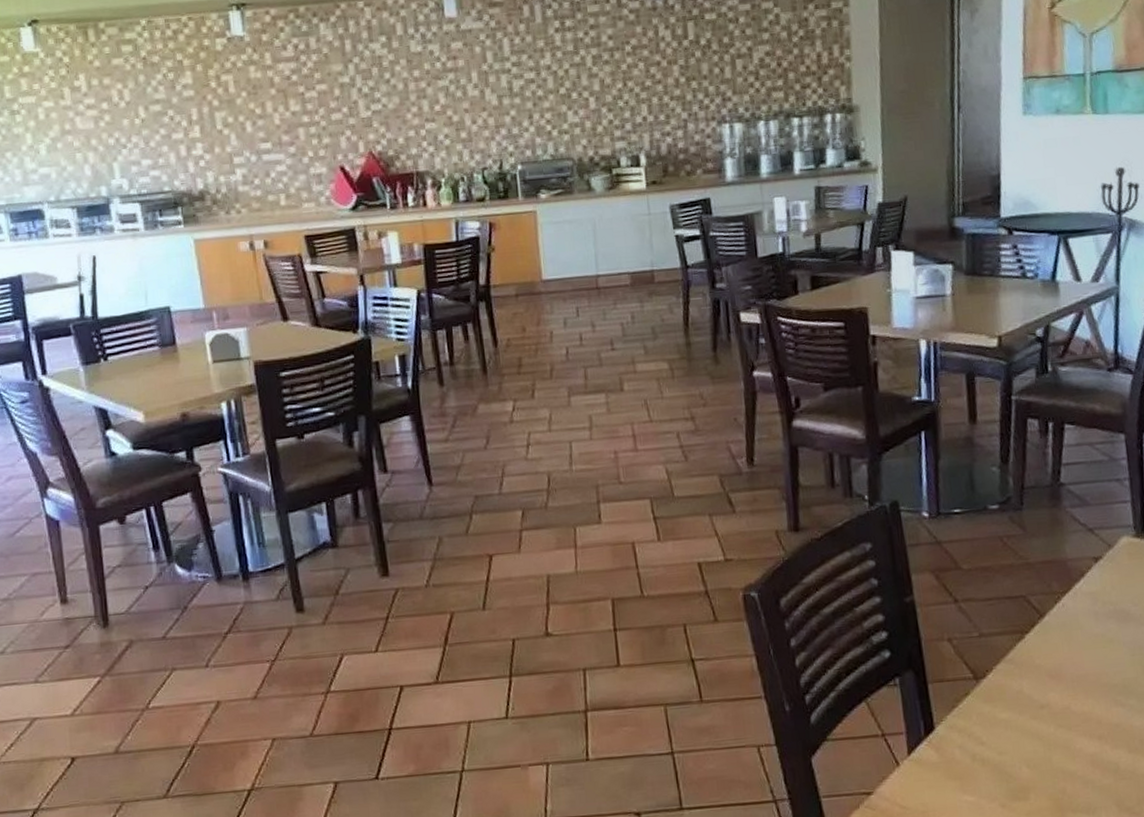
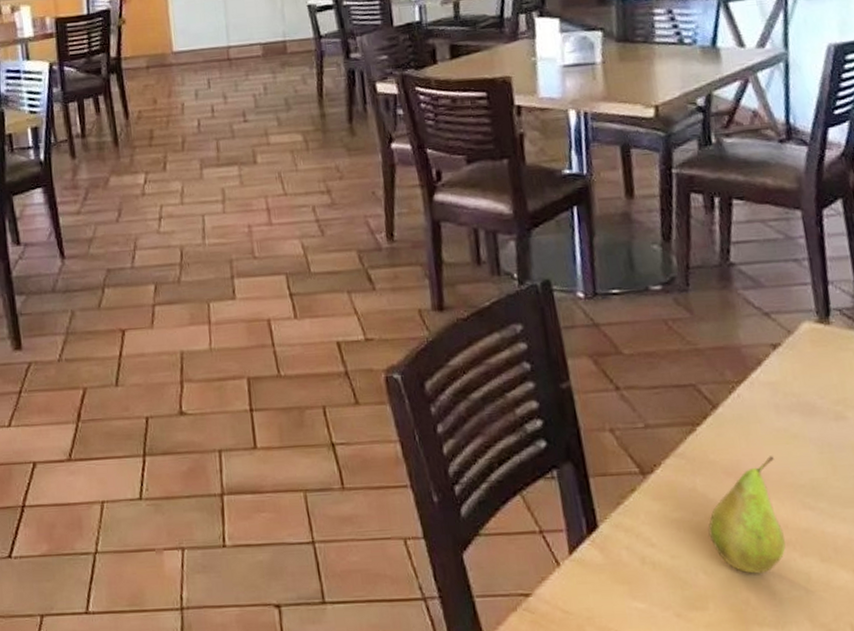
fruit: none [1032,659,1099,767] -> present [708,456,786,575]

